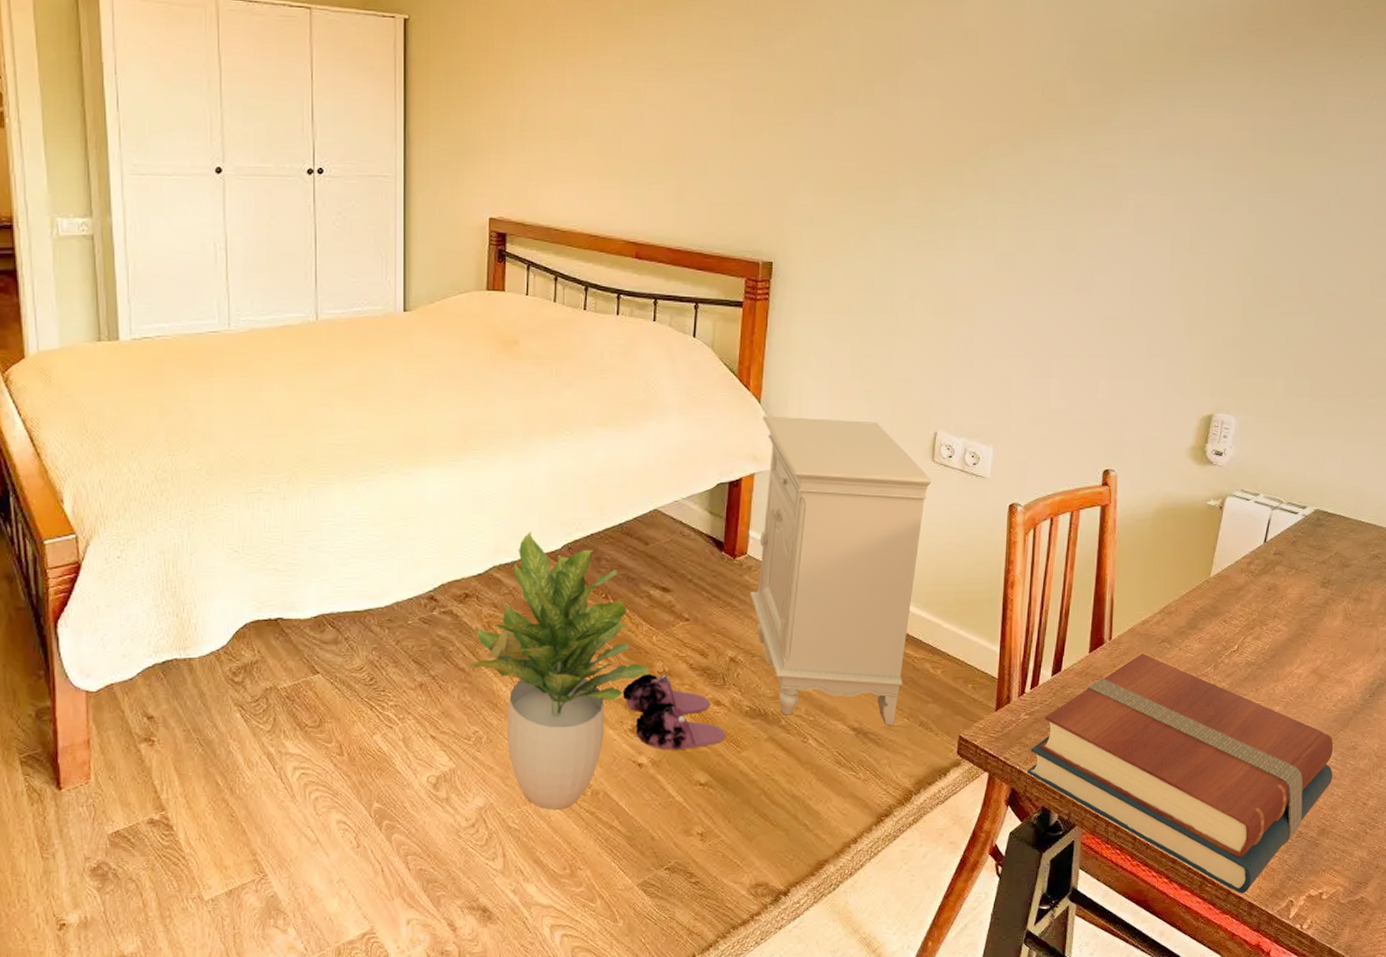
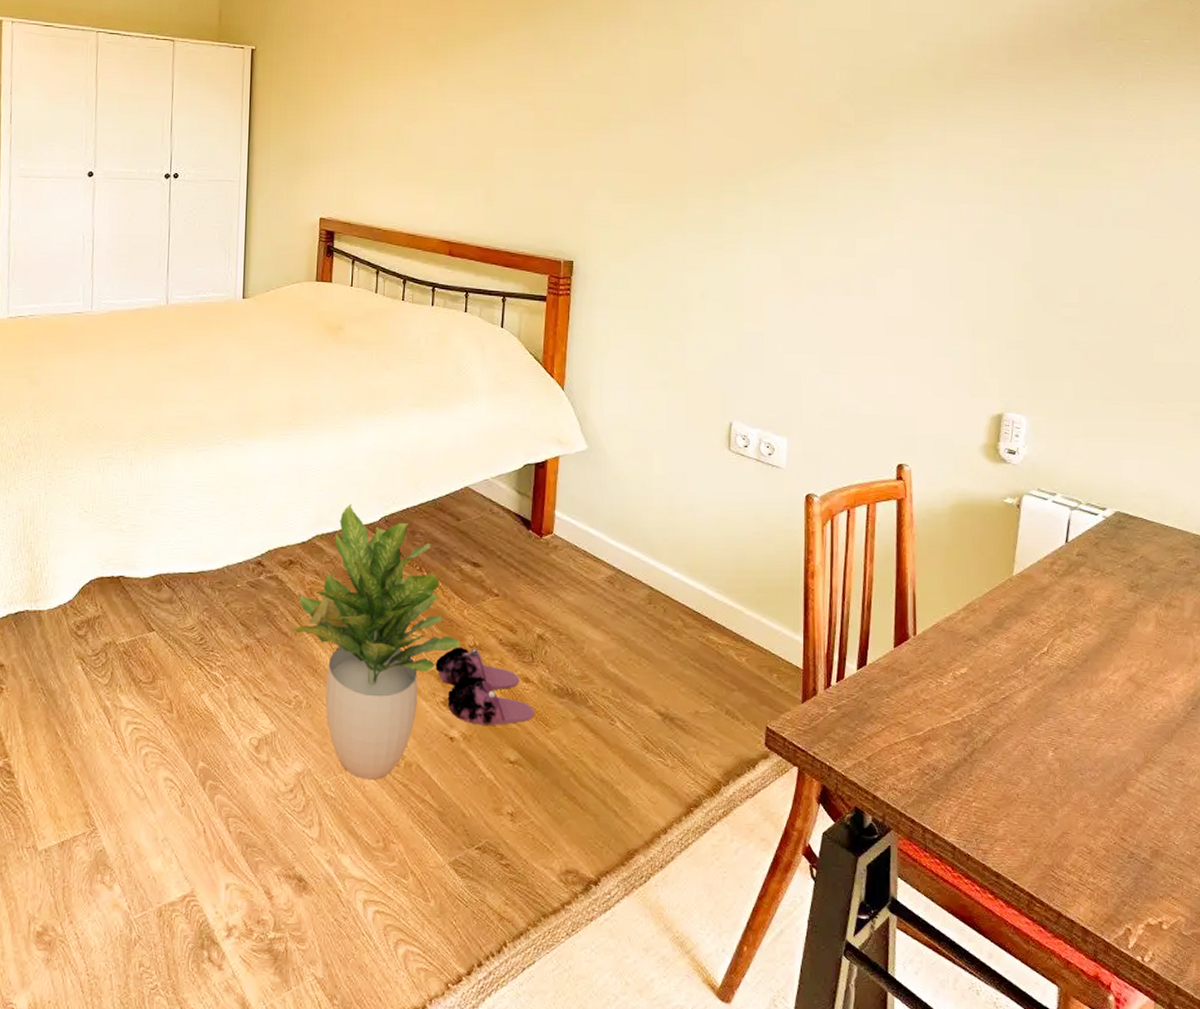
nightstand: present [749,416,931,726] -> none [556,402,728,712]
books: present [1027,653,1334,894] -> none [838,651,1162,917]

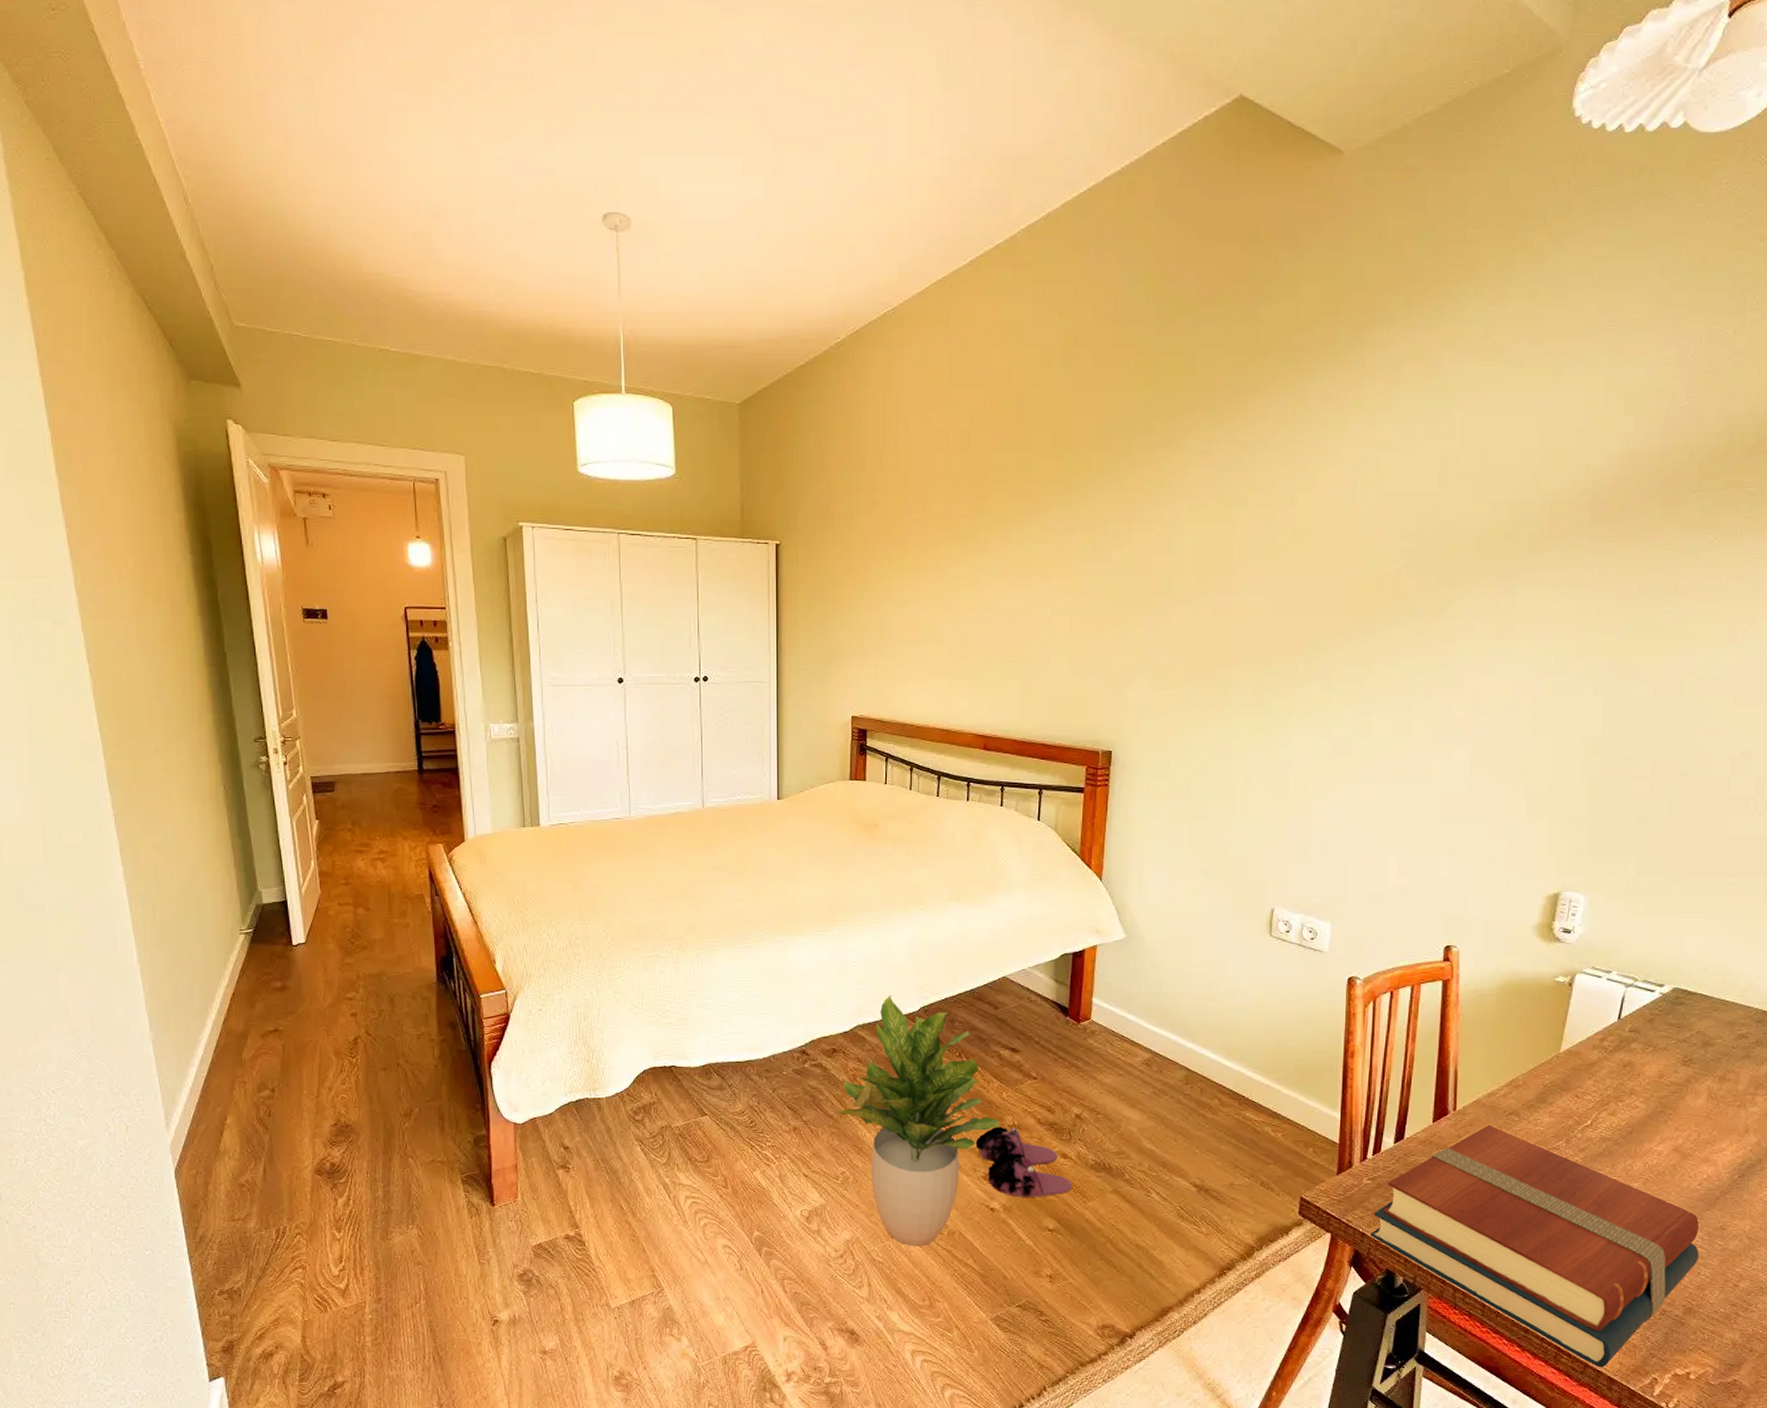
books: none [838,651,1162,917] -> present [1371,1125,1700,1368]

